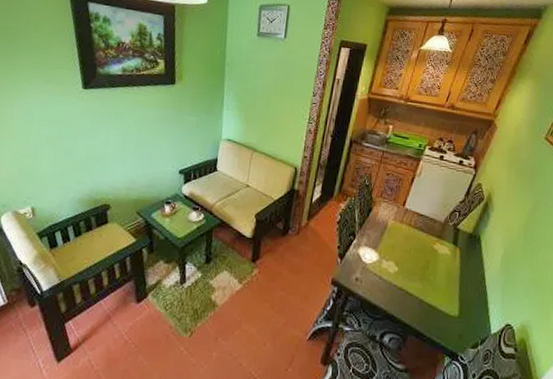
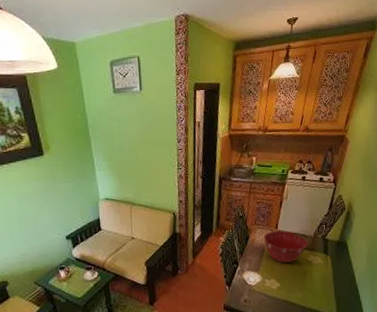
mixing bowl: none [388,208,437,247] -> present [264,230,308,263]

